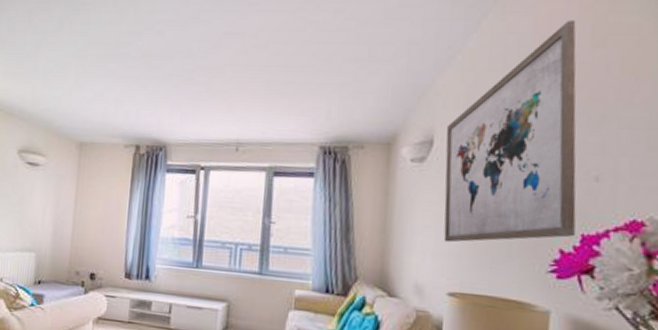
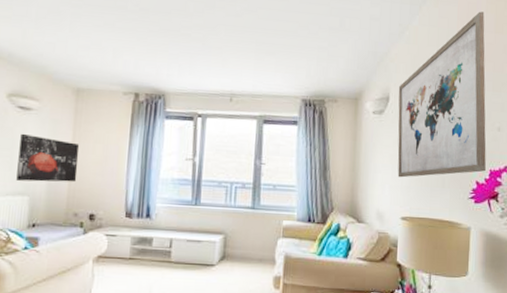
wall art: none [25,189,82,240] -> present [16,133,80,183]

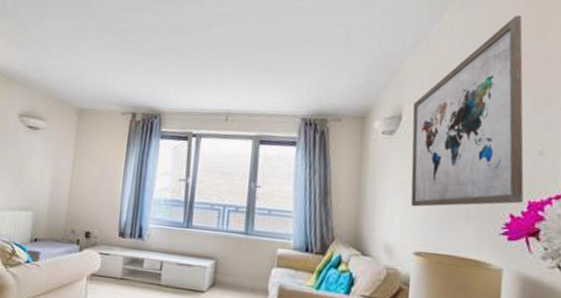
wall art: present [16,133,80,183] -> none [23,151,80,200]

